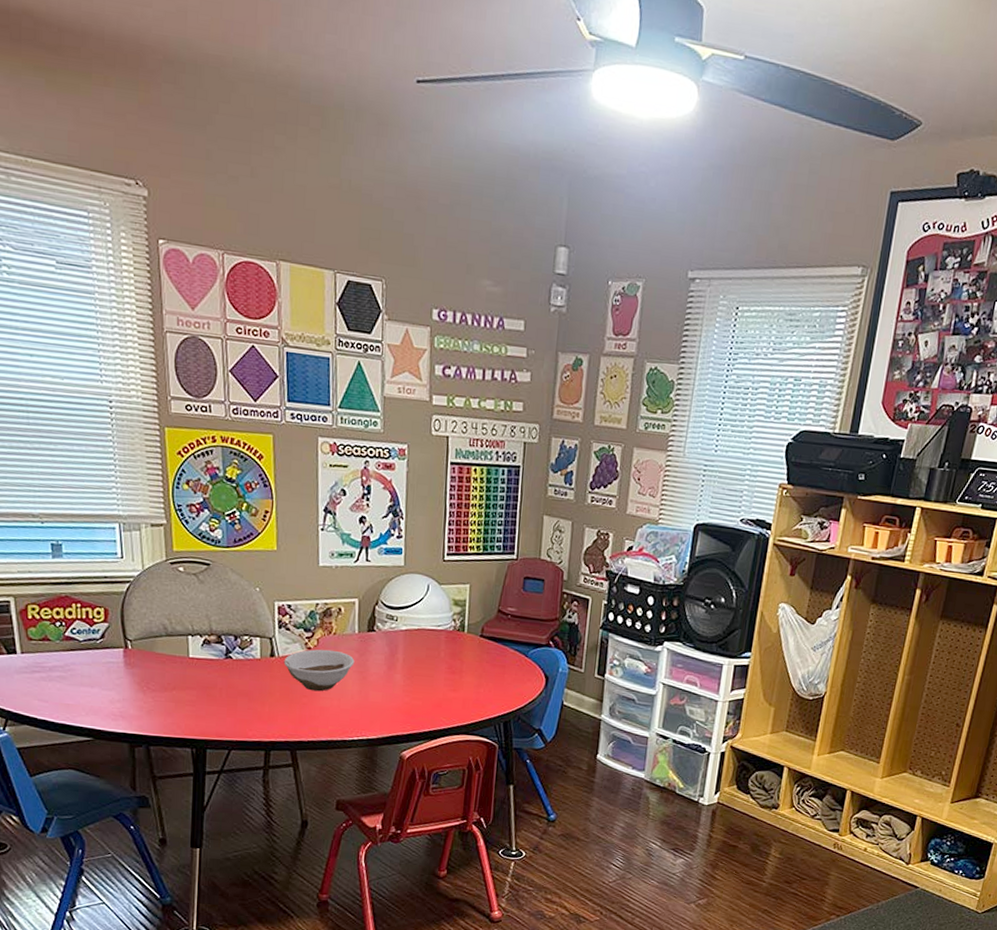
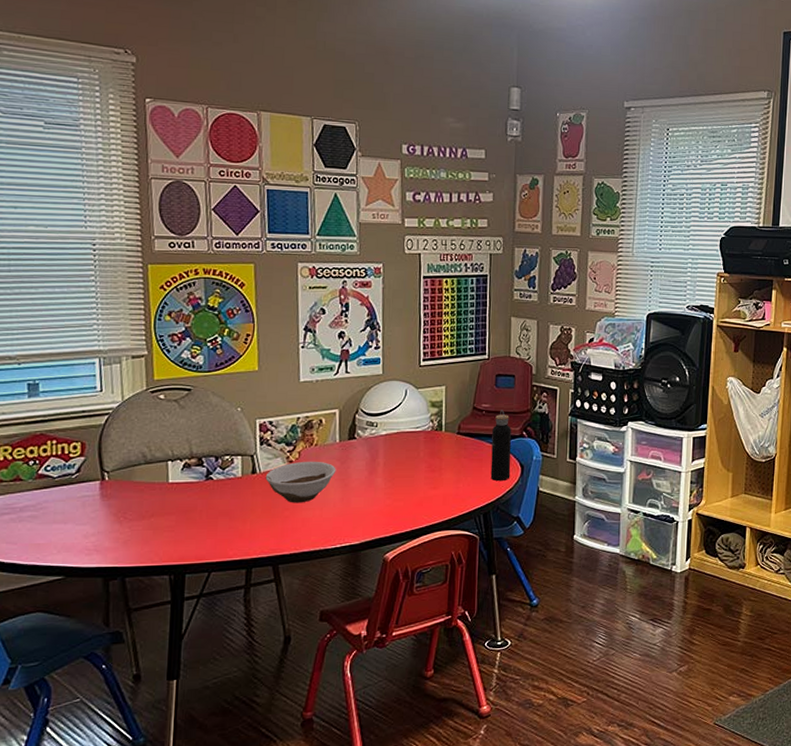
water bottle: none [513,615,538,691] -> present [490,410,512,482]

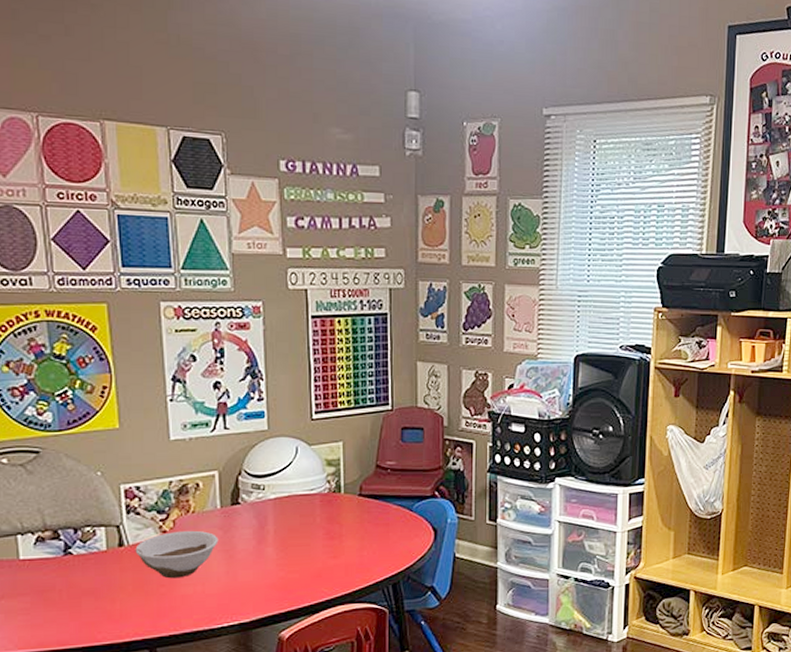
water bottle: present [490,410,512,482] -> none [399,467,422,548]

